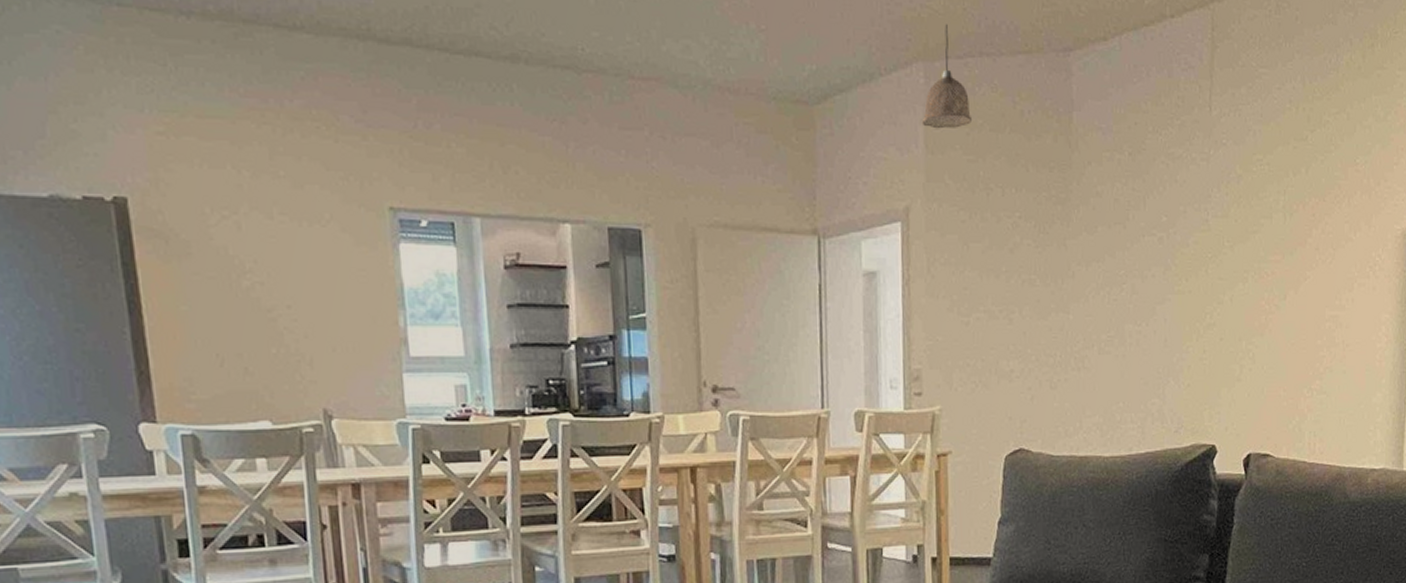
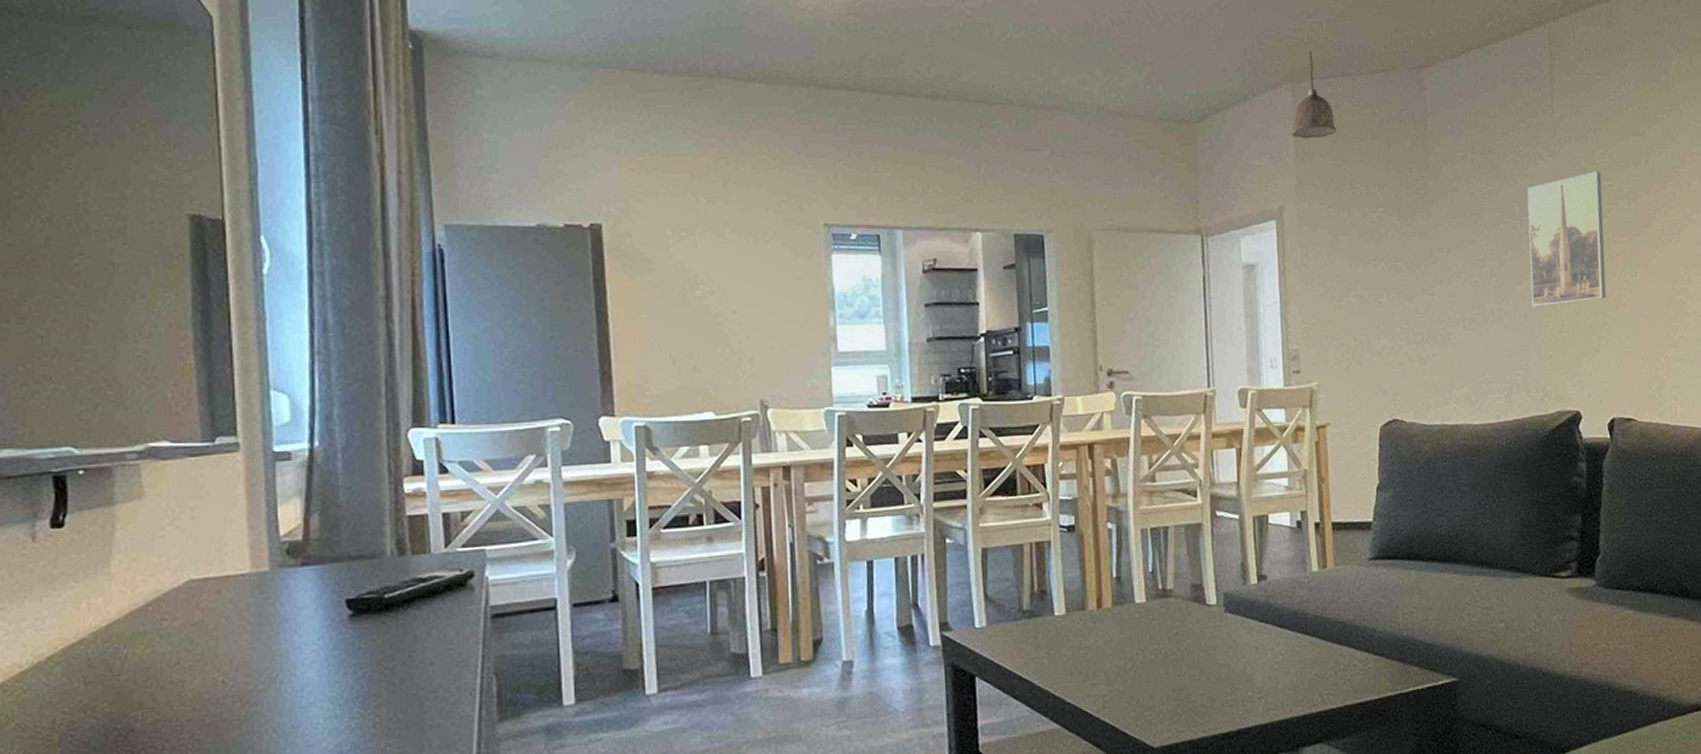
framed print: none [1173,180,1257,330] -> present [1527,171,1606,307]

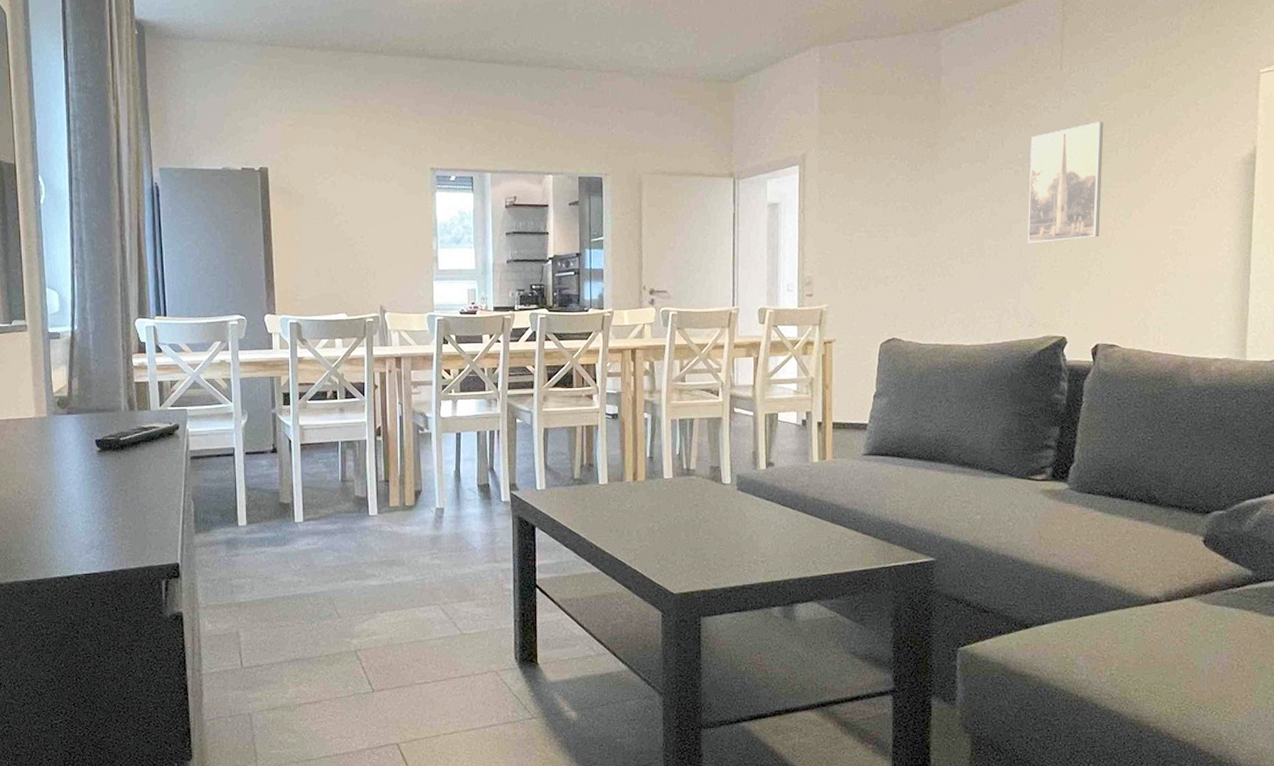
pendant lamp: present [1291,51,1337,139] -> none [817,17,858,95]

